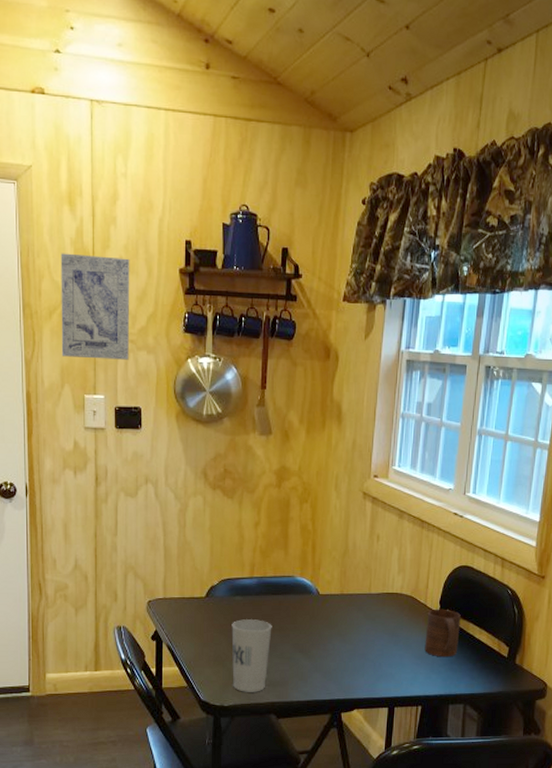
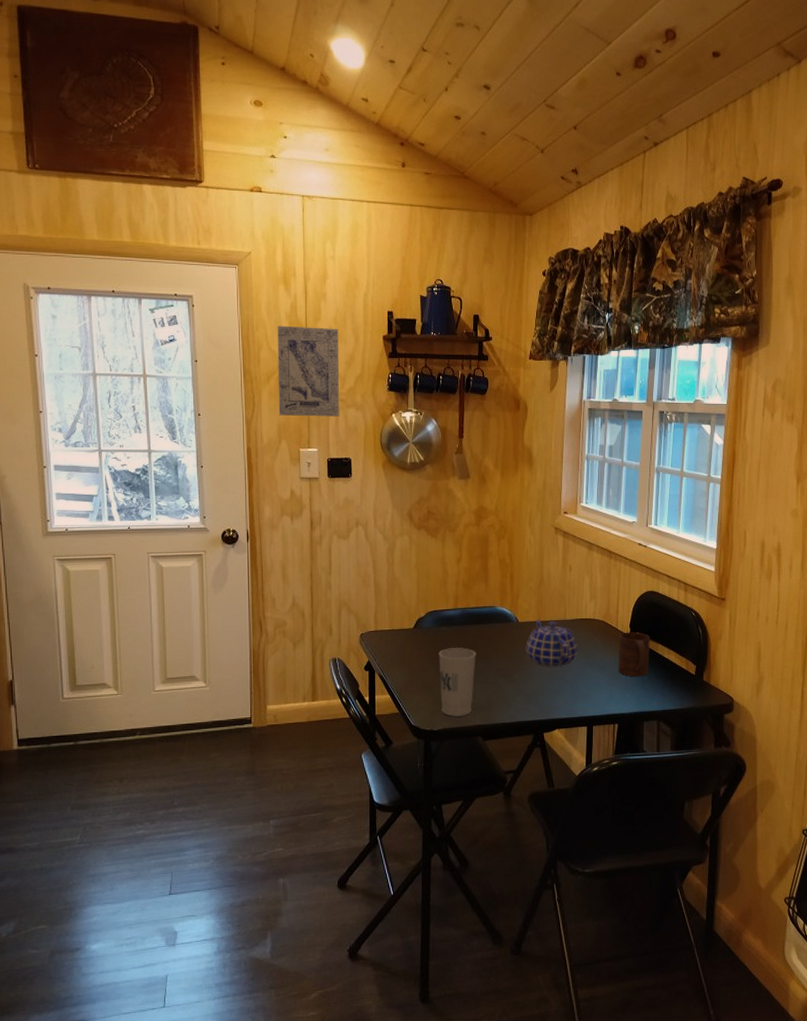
teapot: none [326,592,382,643] -> present [526,619,578,666]

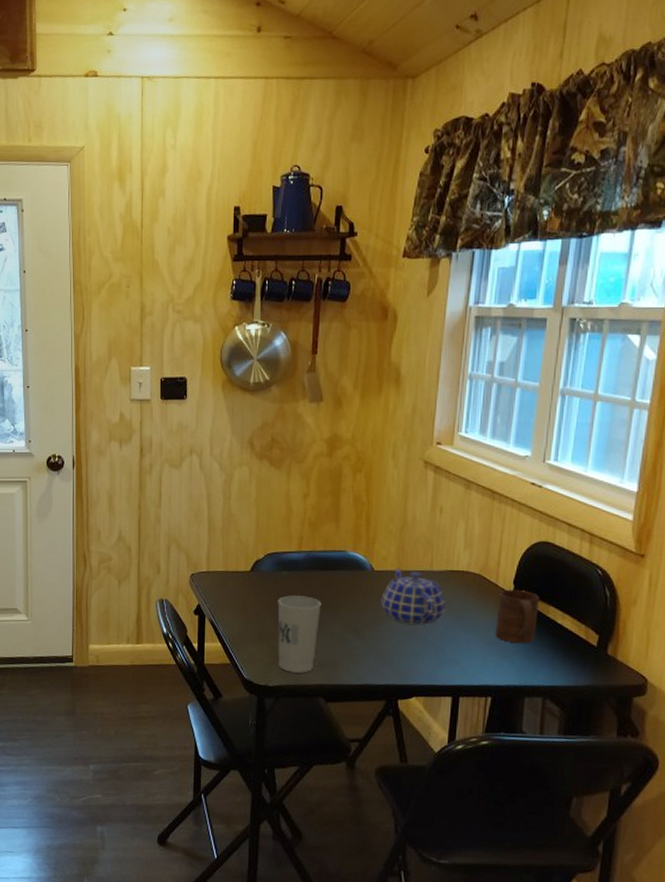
wall art: present [277,326,340,417] -> none [109,228,178,331]

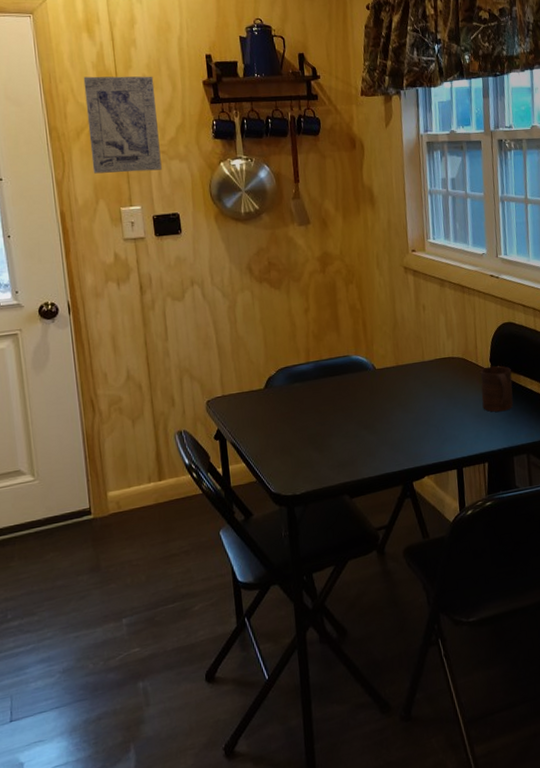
wall art: none [109,228,178,331] -> present [83,76,162,174]
cup: present [277,595,322,673] -> none [294,403,336,478]
teapot: present [381,569,446,625] -> none [385,364,440,412]

